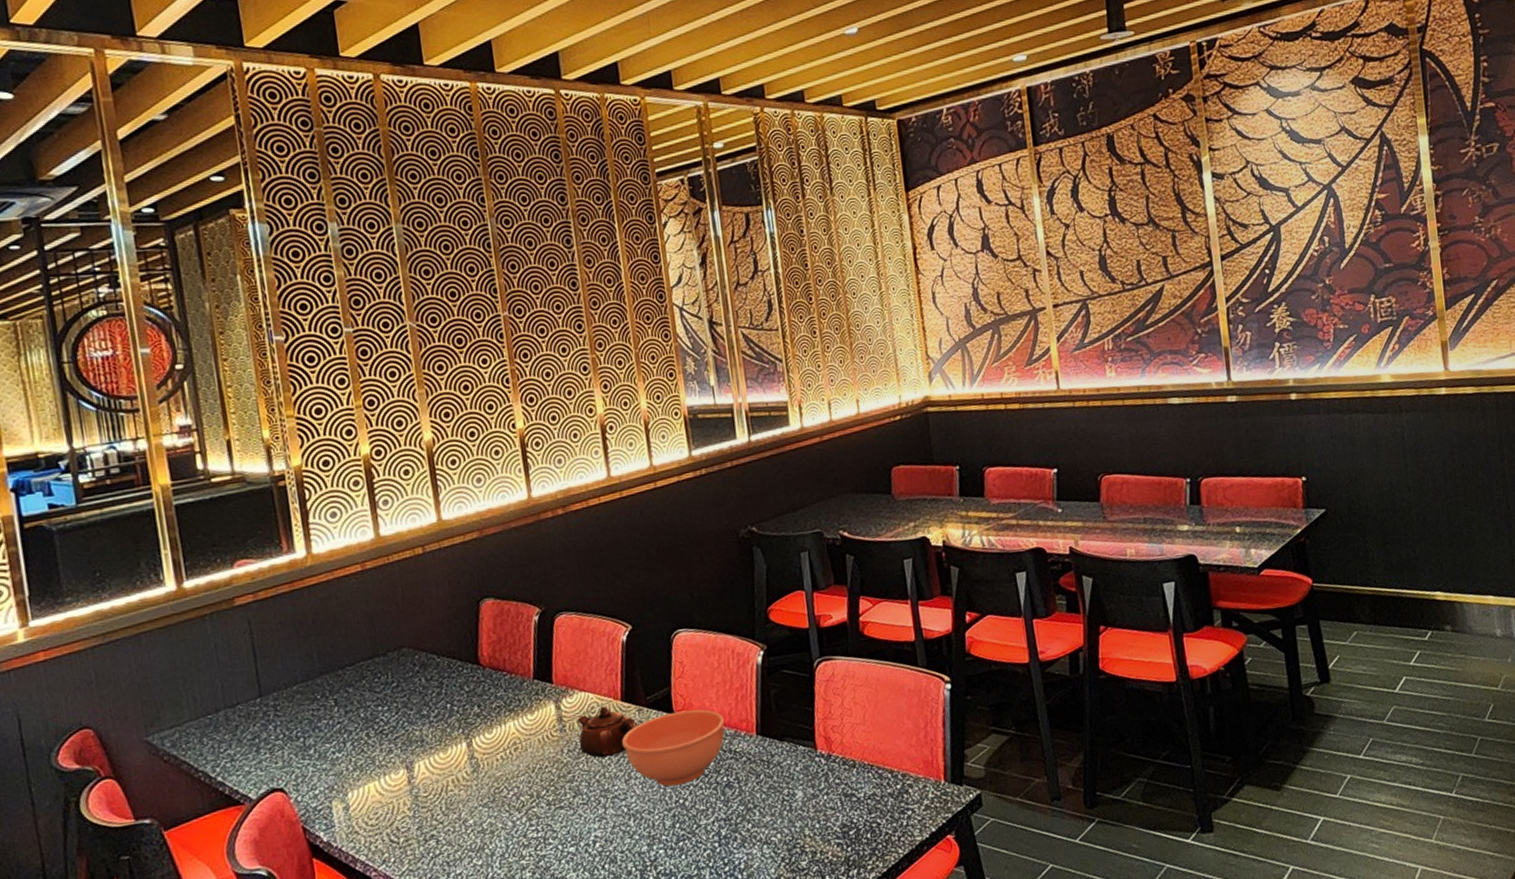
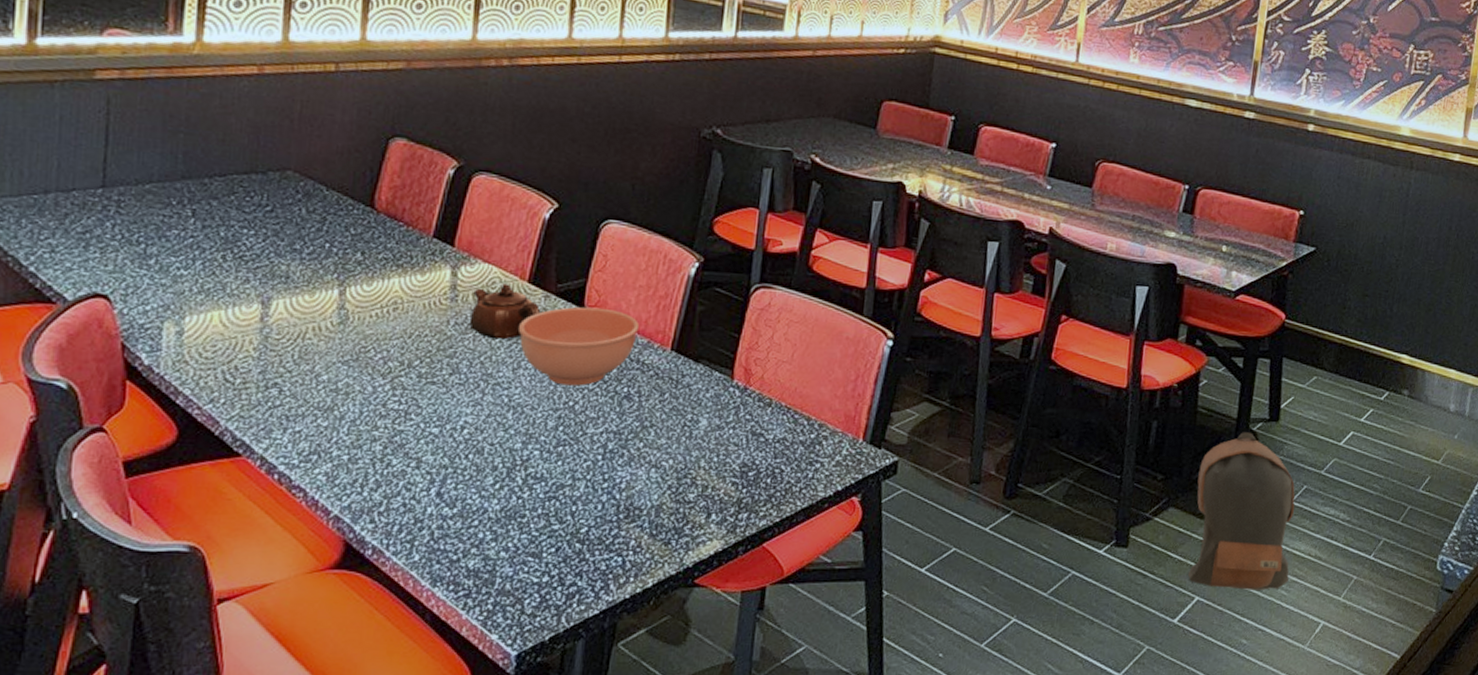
backpack: none [1264,698,1377,854] -> present [1187,432,1295,590]

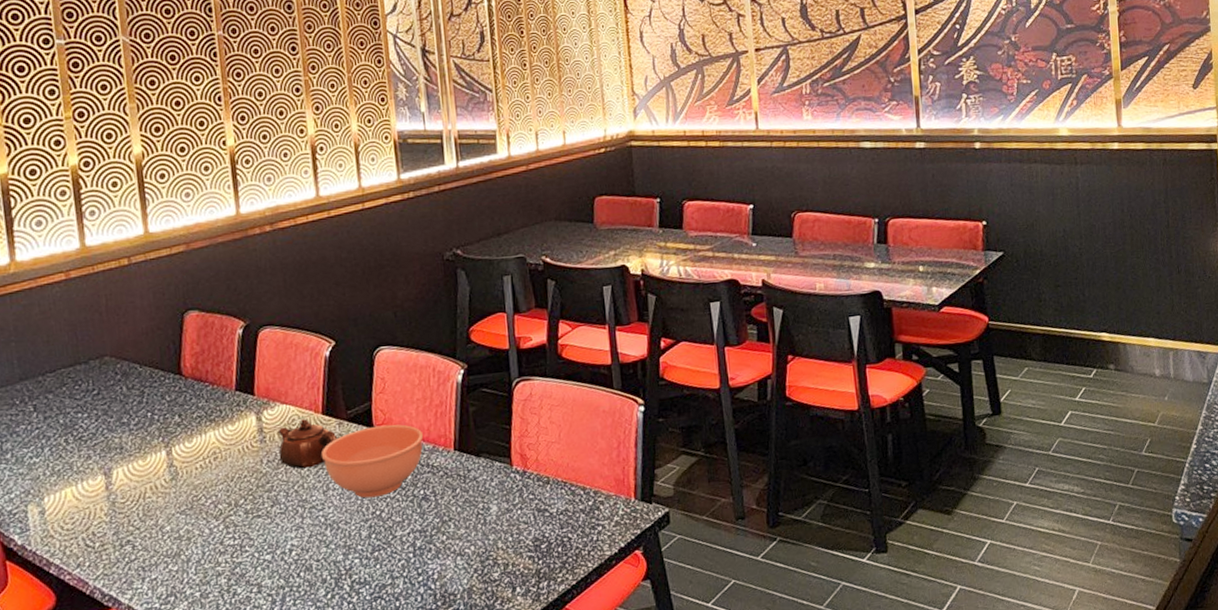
backpack: present [1187,432,1295,590] -> none [938,429,1039,575]

